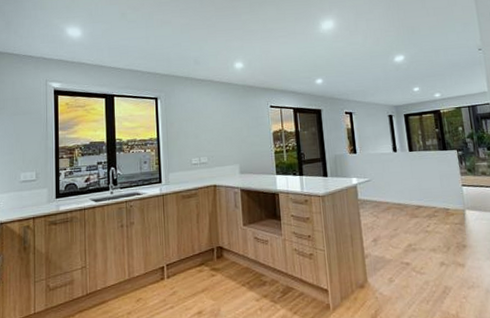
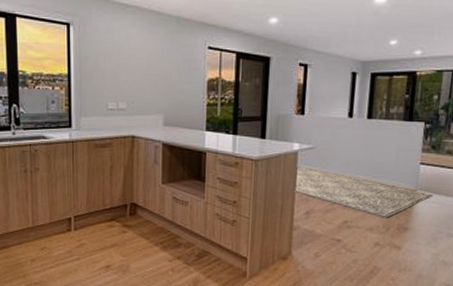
rug: none [359,197,481,238] -> present [293,166,434,218]

